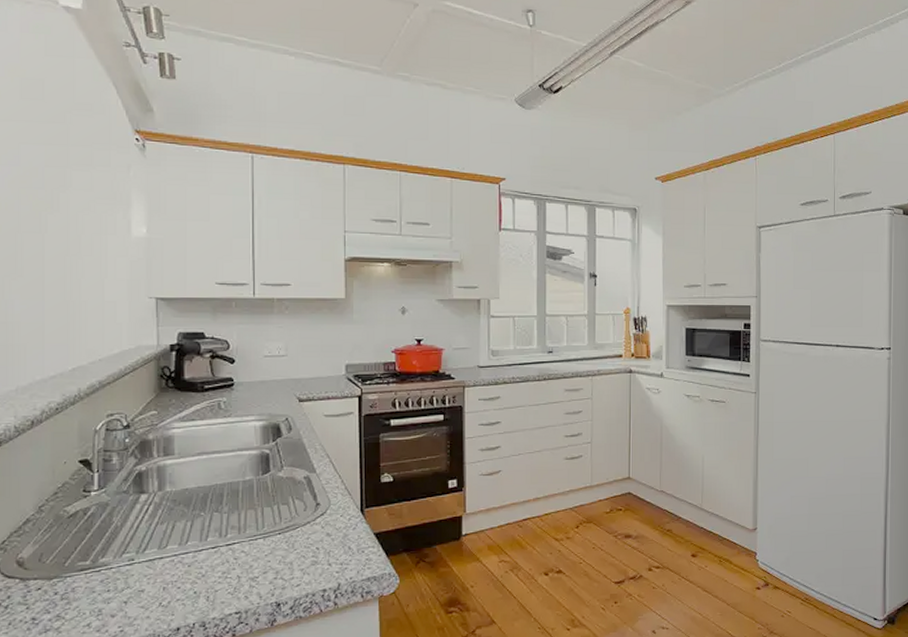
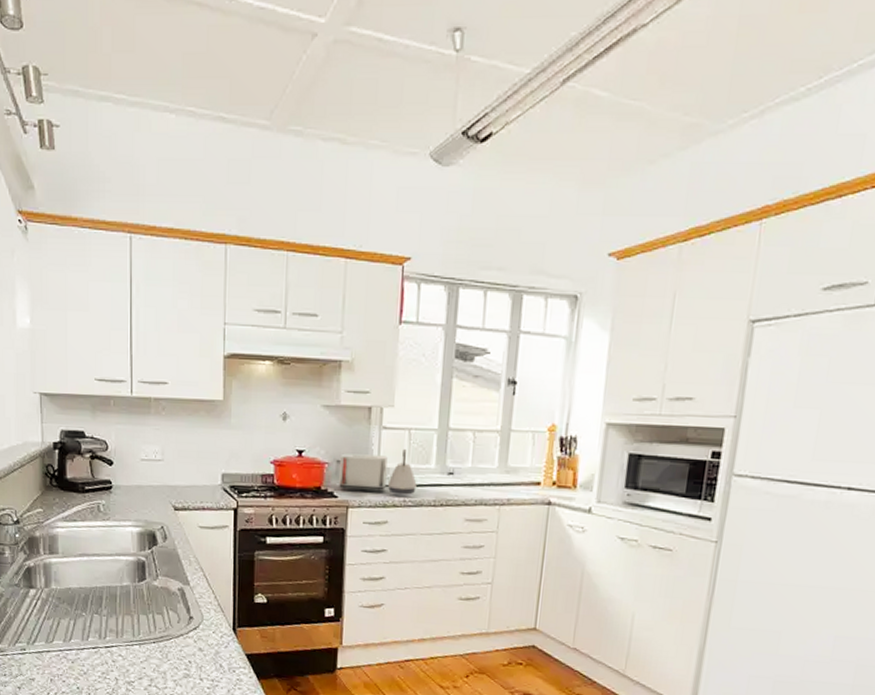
toaster: none [452,340,498,372] -> present [336,453,388,492]
kettle: none [498,334,523,373] -> present [387,449,417,495]

